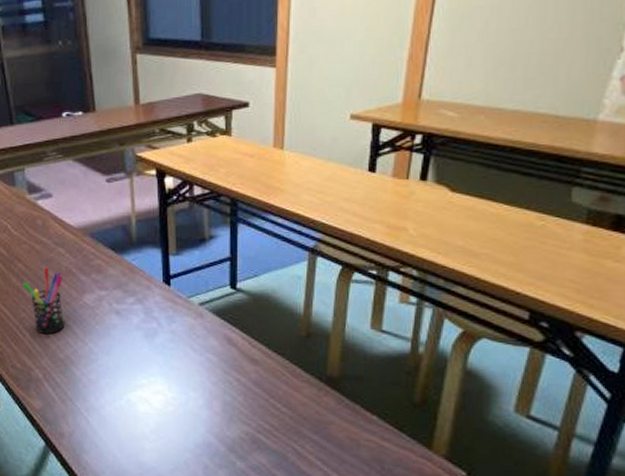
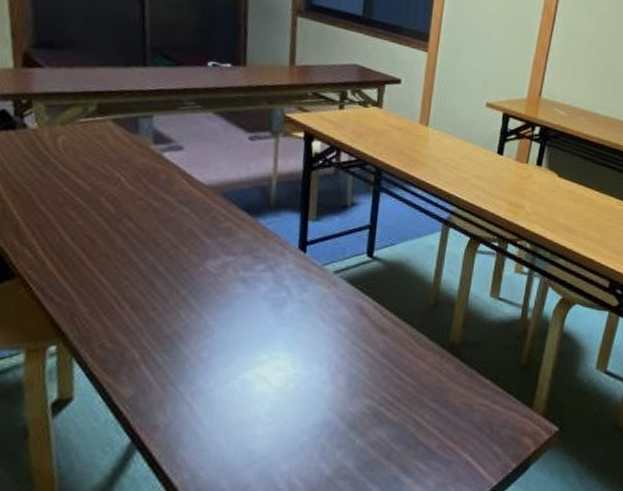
pen holder: present [22,267,65,335] -> none [129,228,183,307]

